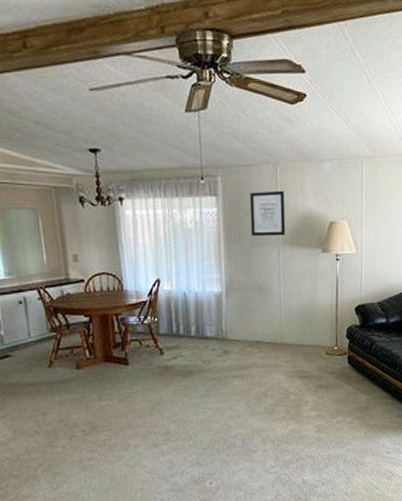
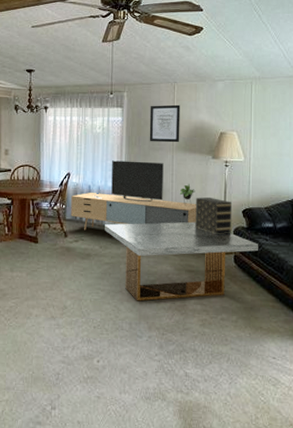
media console: none [164,260,308,345] -> present [71,160,196,230]
coffee table: none [206,324,372,416] -> present [105,221,258,301]
decorative box: none [306,296,344,336] -> present [195,197,231,235]

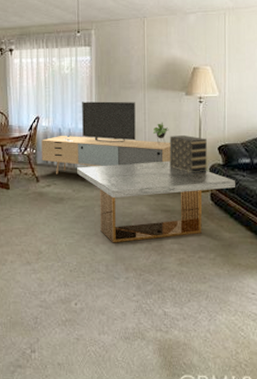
wall art: present [149,104,181,143] -> none [119,40,152,81]

